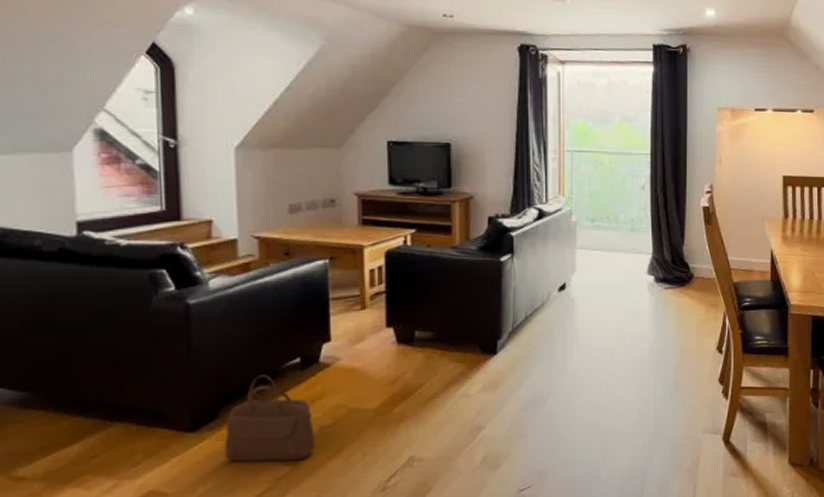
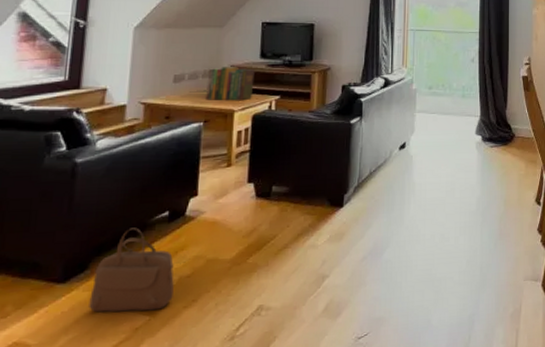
books: none [329,195,384,237] -> present [206,67,255,102]

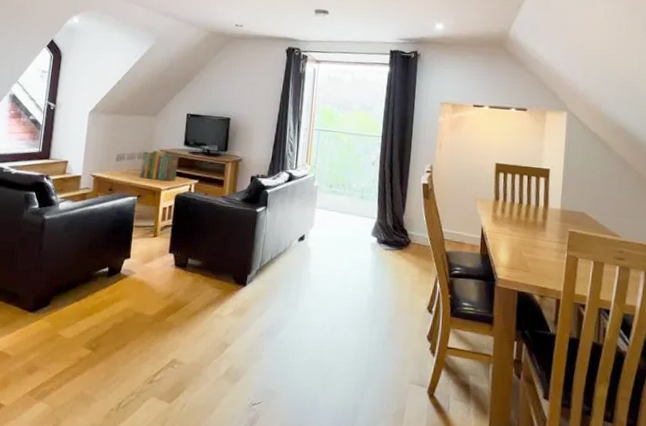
handbag: present [89,227,174,313] -> none [49,277,110,347]

